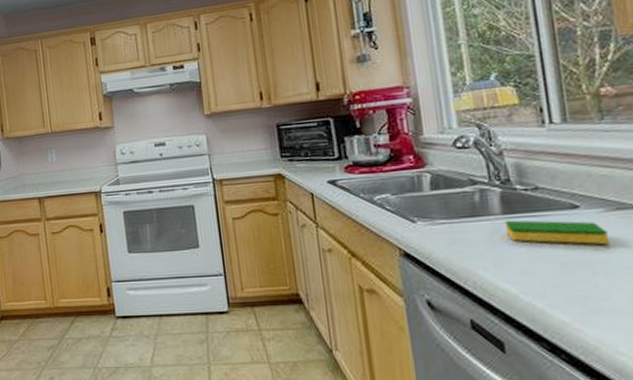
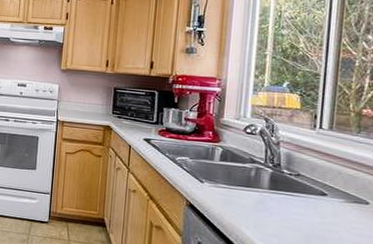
dish sponge: present [504,220,610,245] -> none [268,194,344,227]

